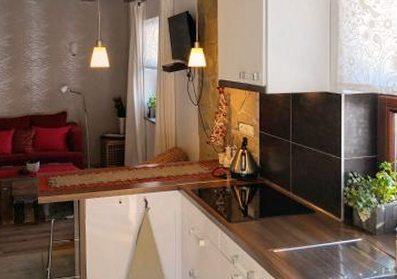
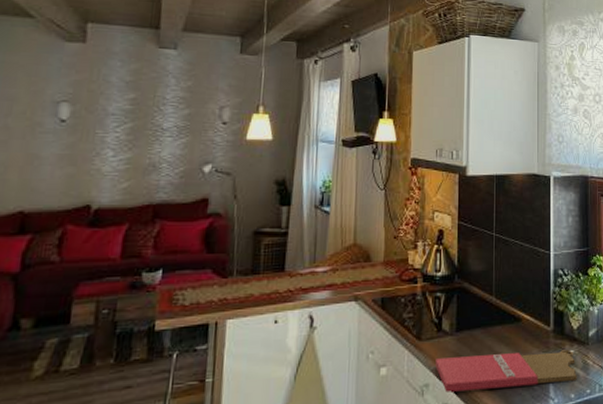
cutting board: none [243,237,365,263] -> present [435,349,577,392]

